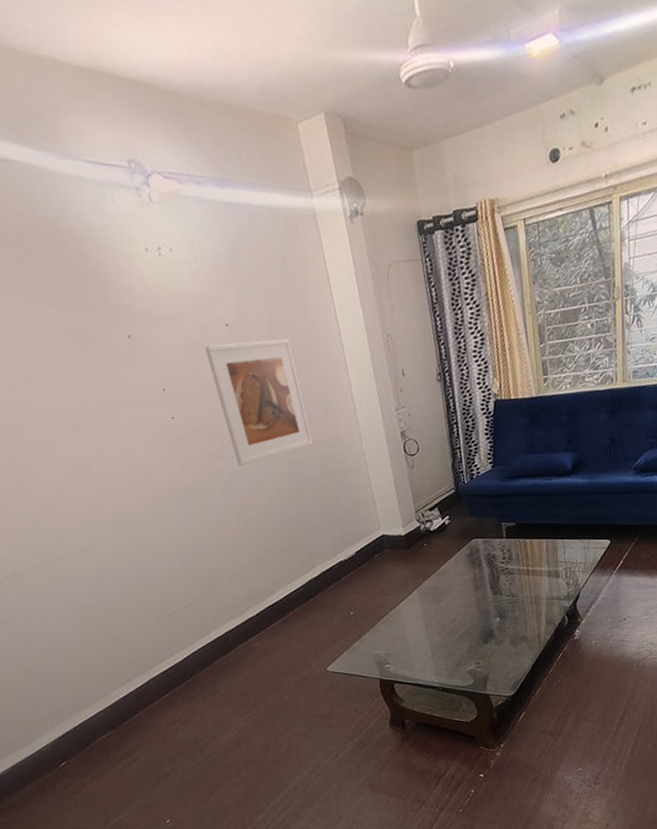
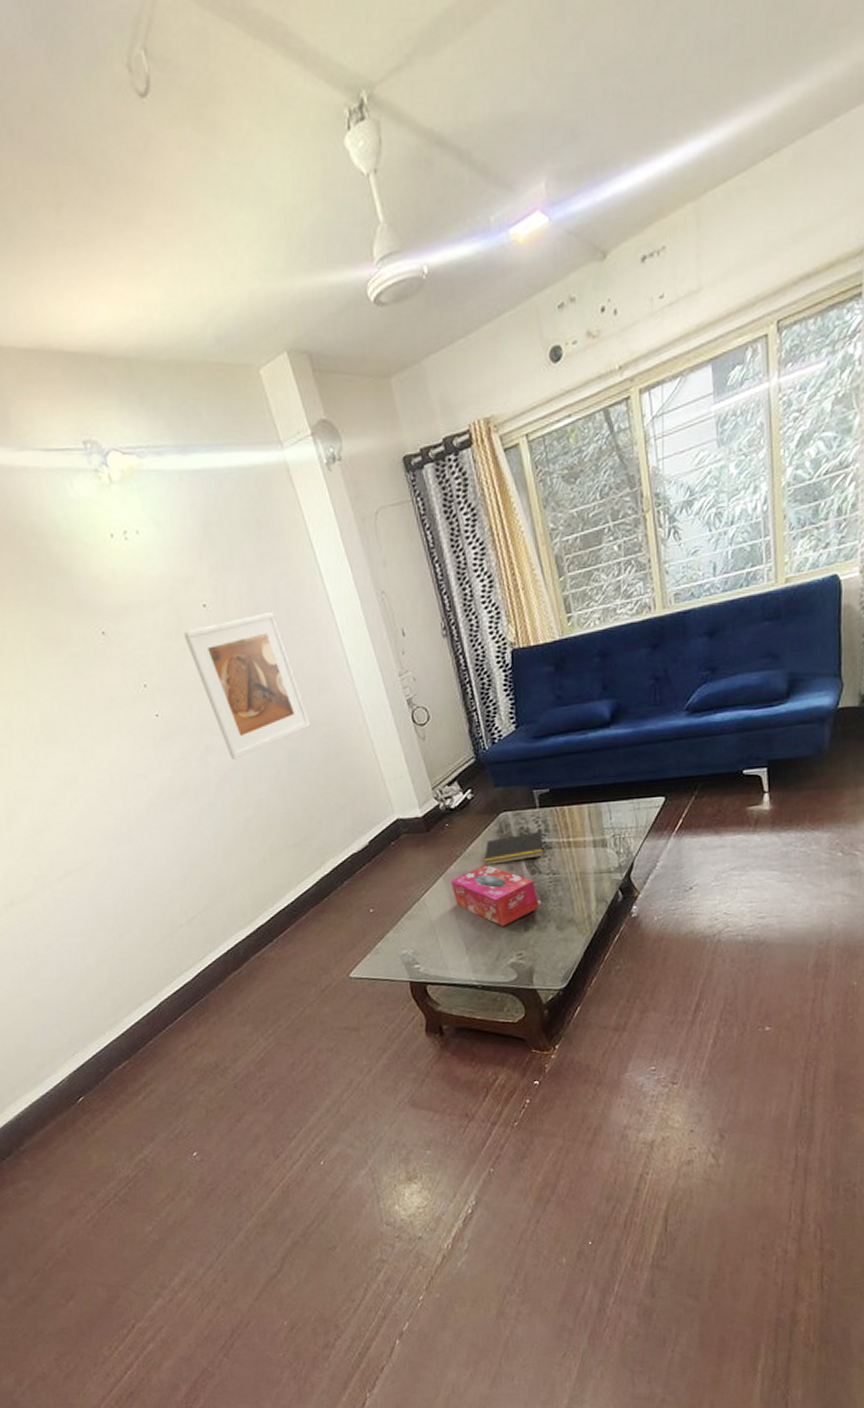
tissue box: none [424,583,498,638] -> present [451,865,540,927]
notepad: none [454,558,507,584] -> present [484,830,544,866]

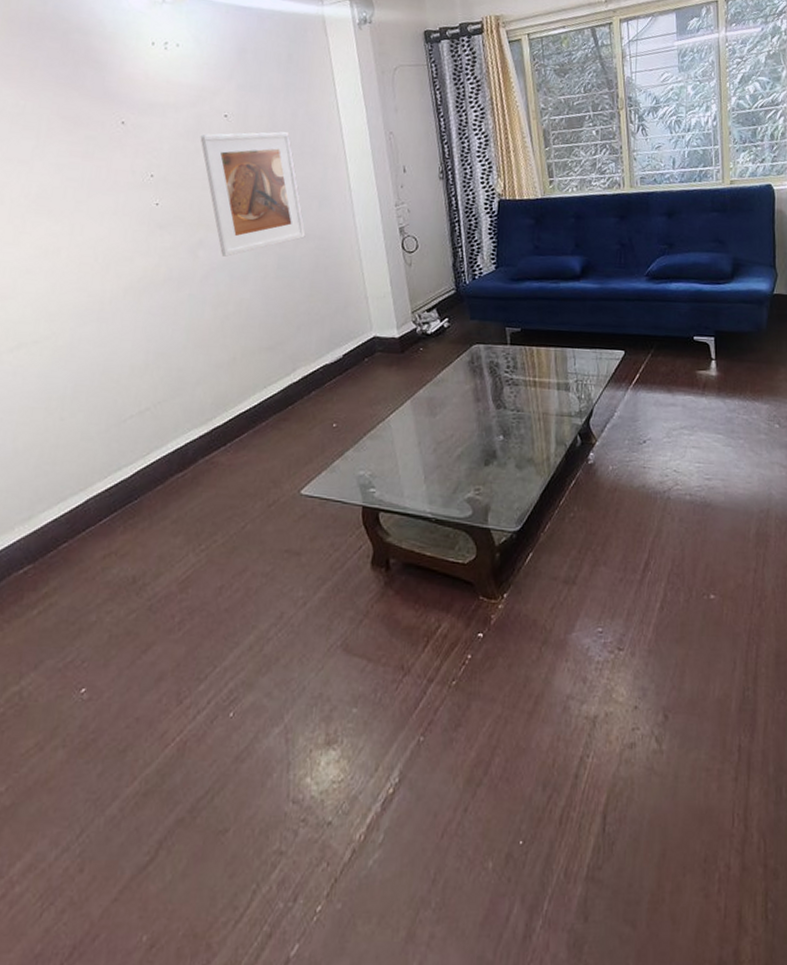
tissue box: present [451,865,540,927] -> none [417,393,502,458]
notepad: present [484,830,544,866] -> none [452,366,512,395]

